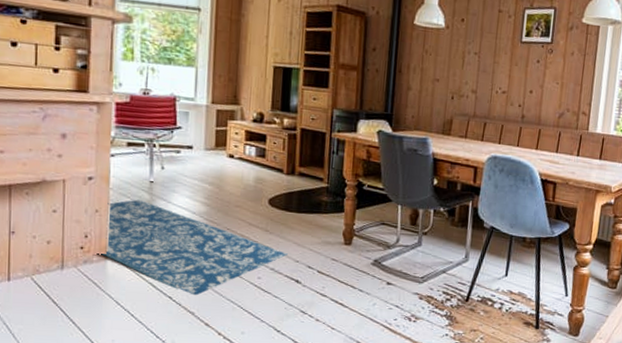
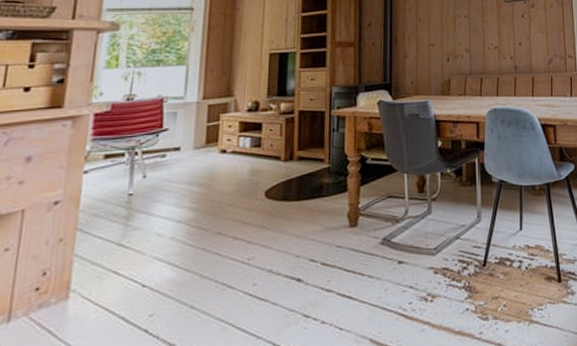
rug: present [102,199,288,296] -> none [63,217,287,322]

